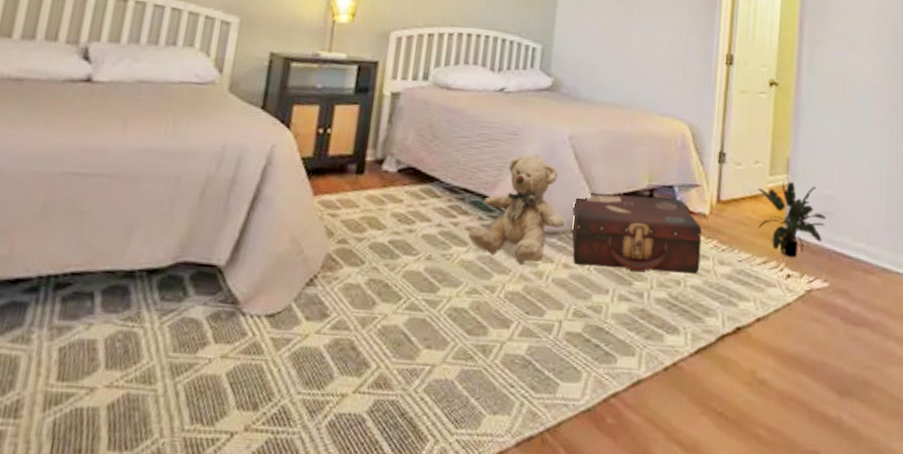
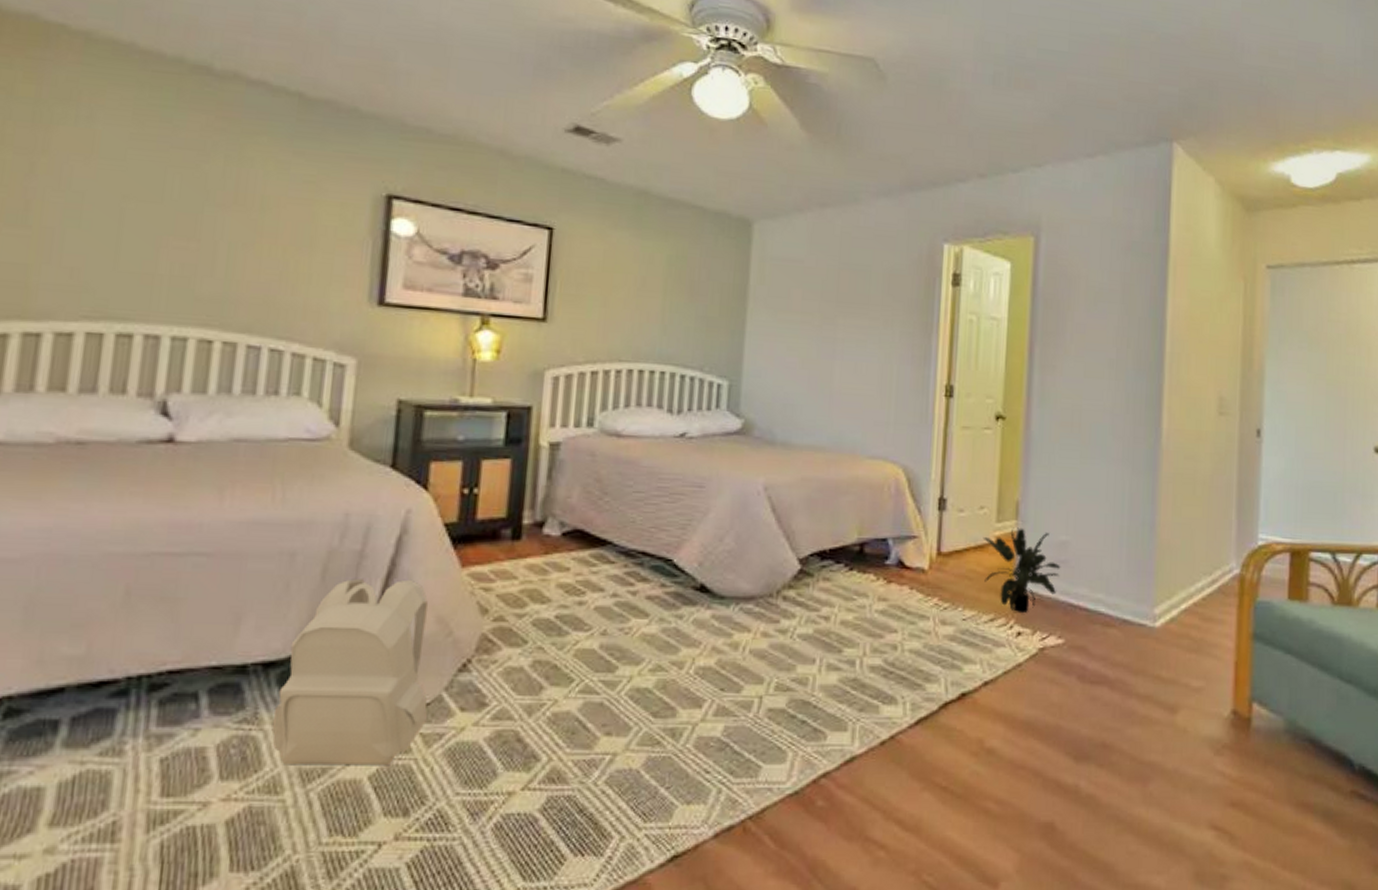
backpack: none [150,200,285,365] -> present [272,577,428,766]
teddy bear: present [468,153,565,264] -> none [649,508,763,635]
suitcase: present [572,192,703,274] -> none [771,549,921,638]

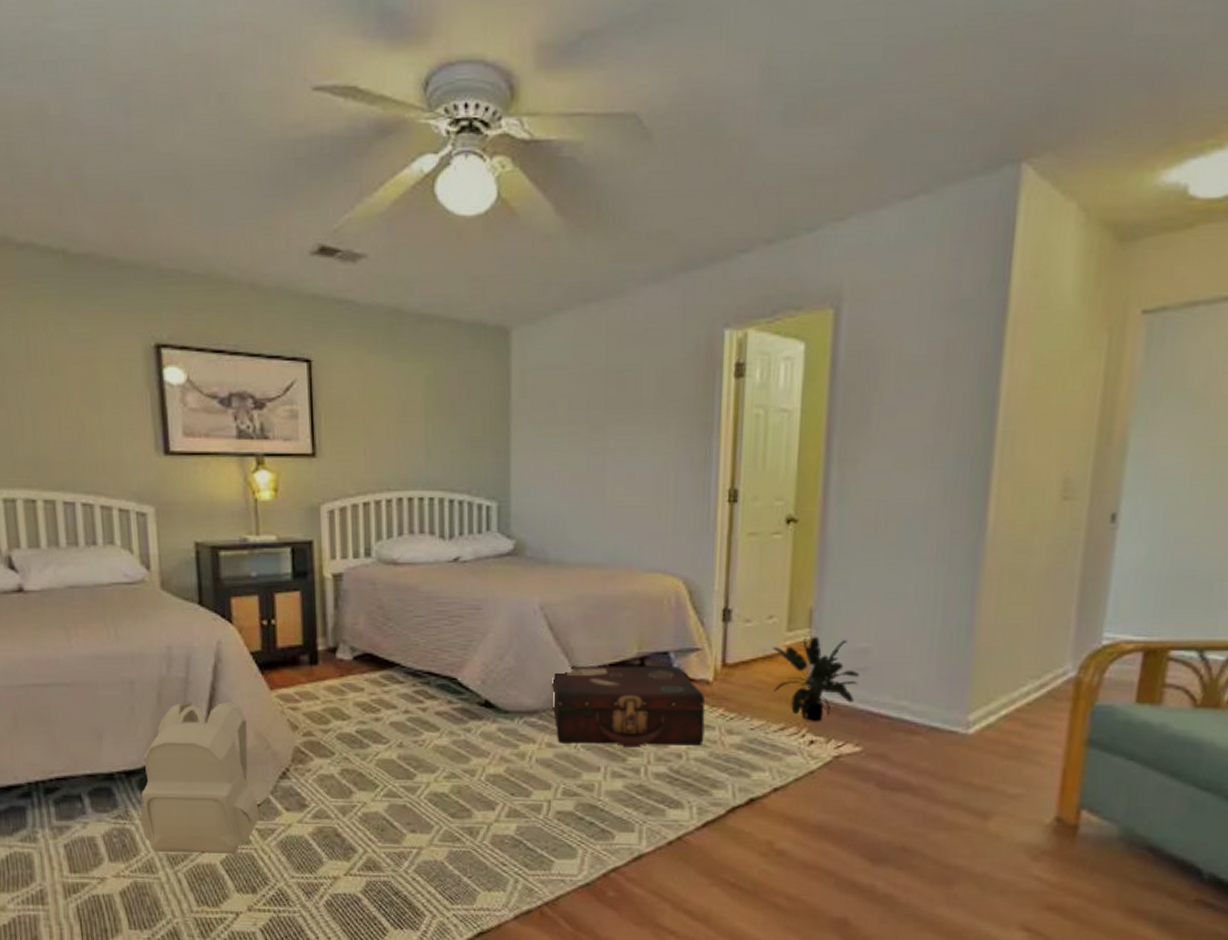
suitcase: none [771,549,921,638] -> present [552,665,706,747]

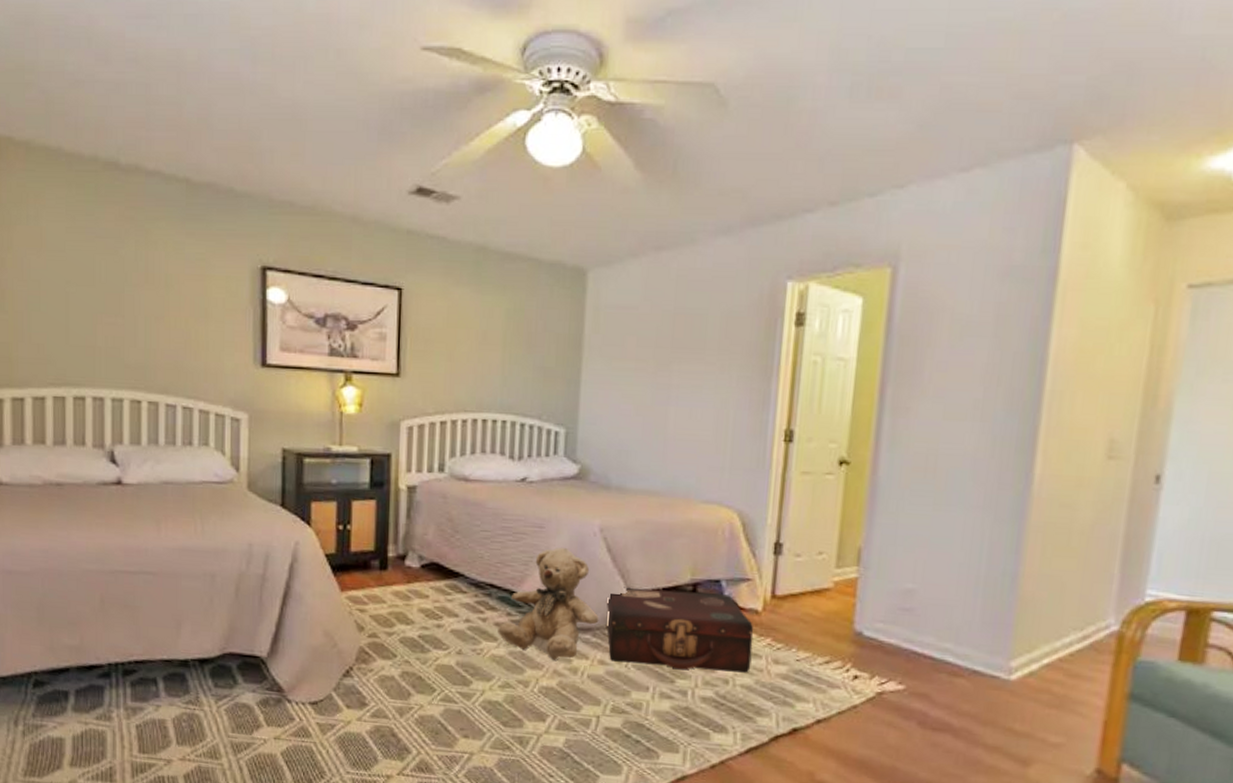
backpack: present [139,701,261,854] -> none [209,596,322,746]
teddy bear: none [439,628,545,746] -> present [498,547,599,660]
potted plant: present [772,636,860,721] -> none [820,573,905,657]

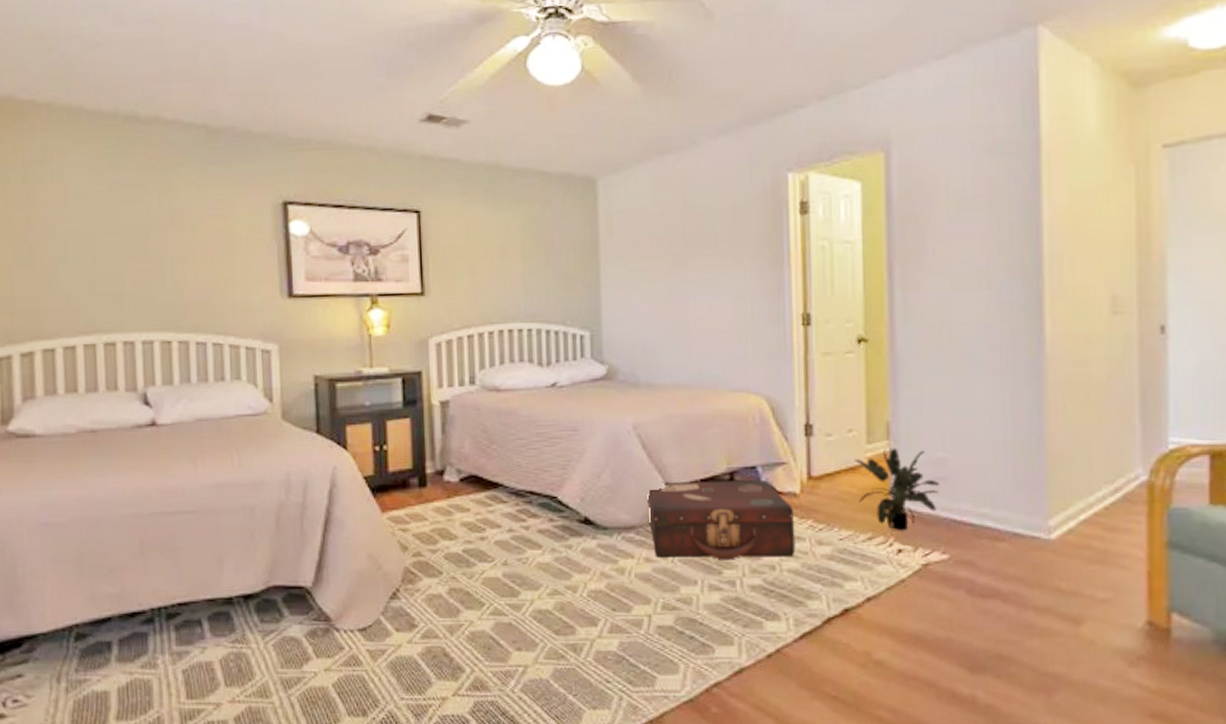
teddy bear: present [498,547,599,660] -> none [541,447,641,562]
potted plant: none [820,573,905,657] -> present [853,448,940,530]

